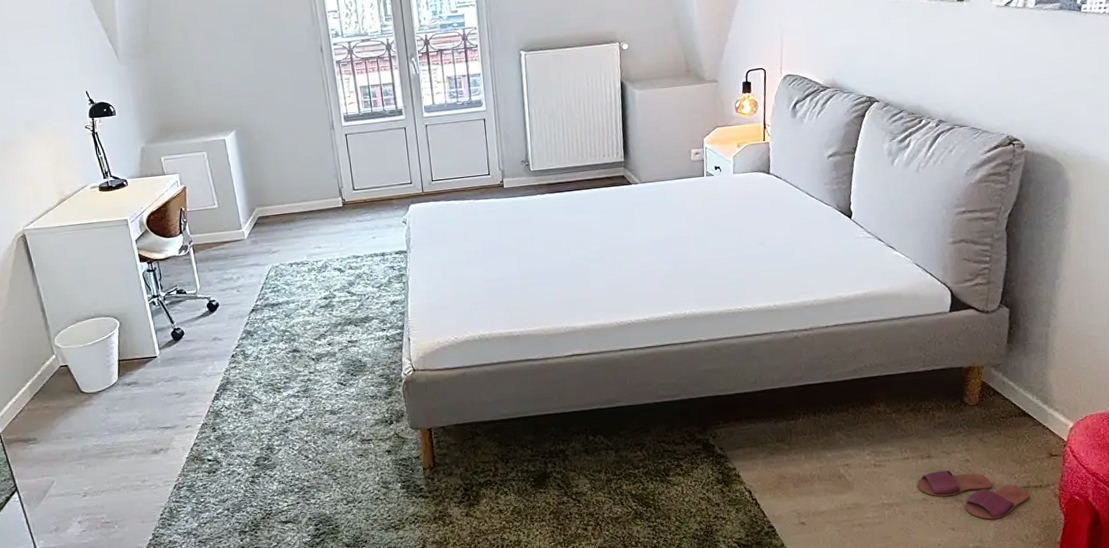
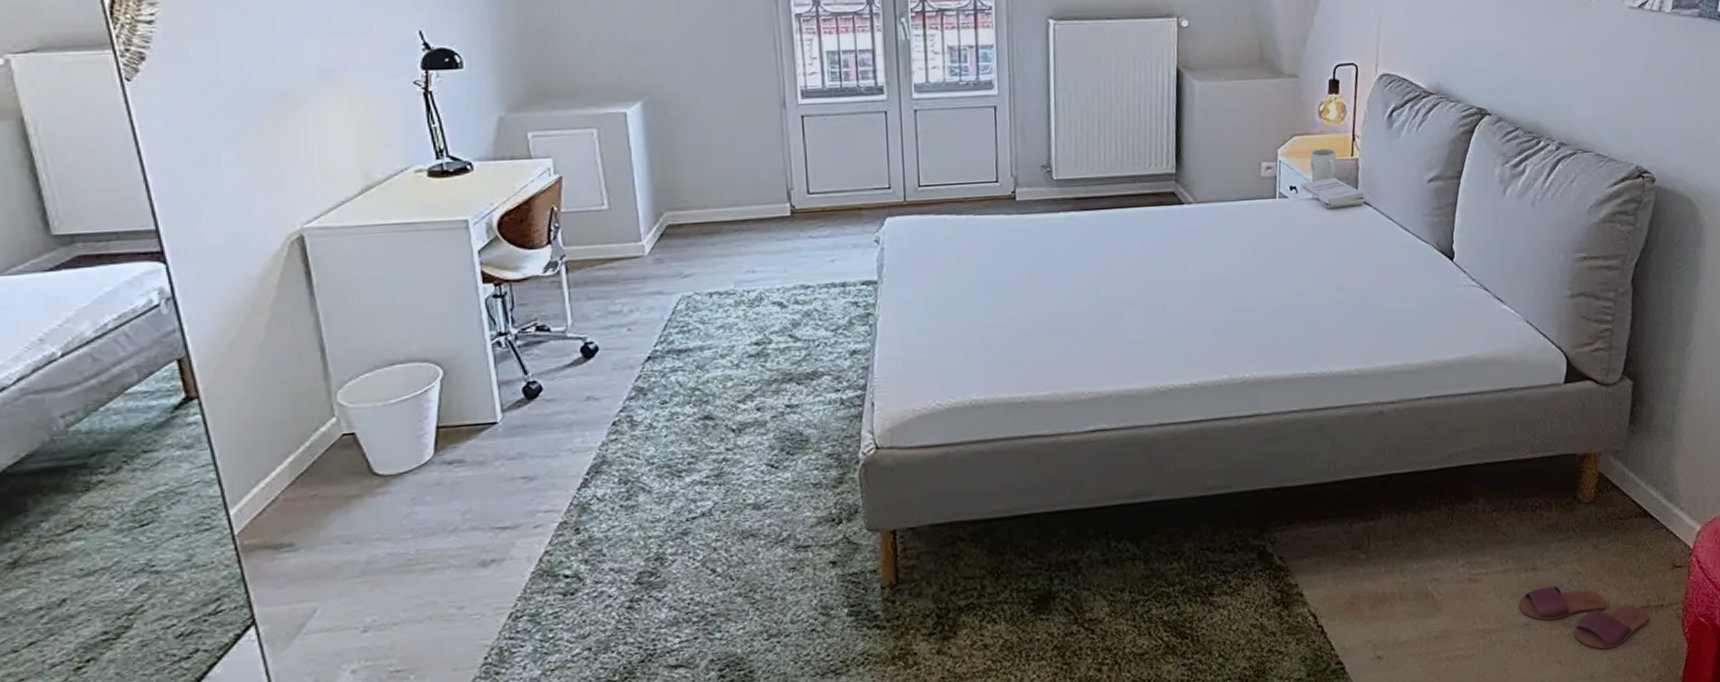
books: none [723,158,777,182] -> present [1300,177,1365,208]
mug: none [730,135,753,163] -> present [1310,148,1339,182]

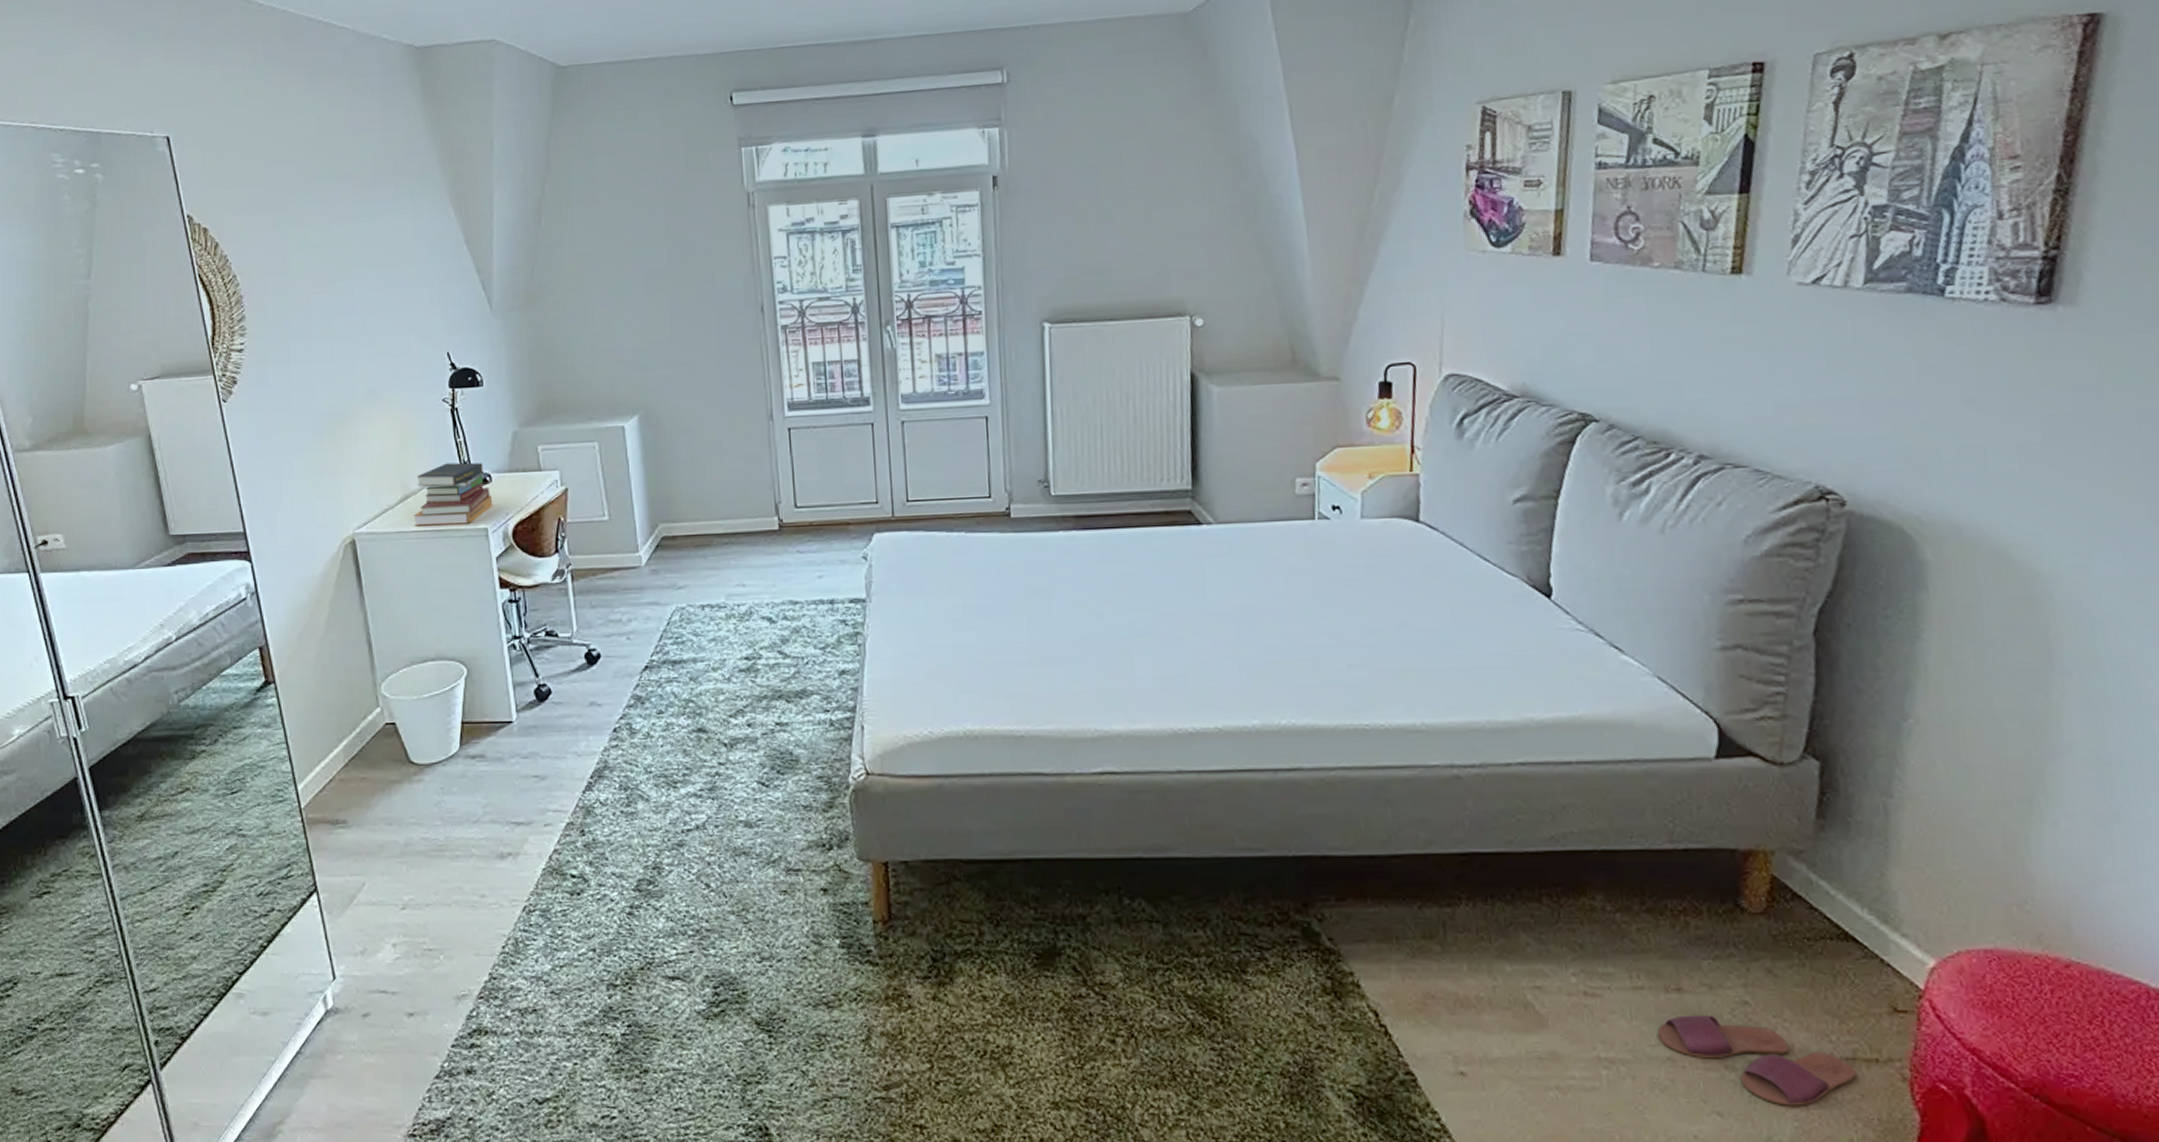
books: none [377,149,474,219] -> present [413,462,493,526]
books: present [1300,177,1365,208] -> none [1344,496,1430,532]
mug: present [1310,148,1339,182] -> none [1357,462,1394,502]

